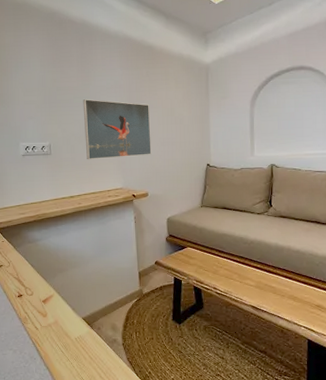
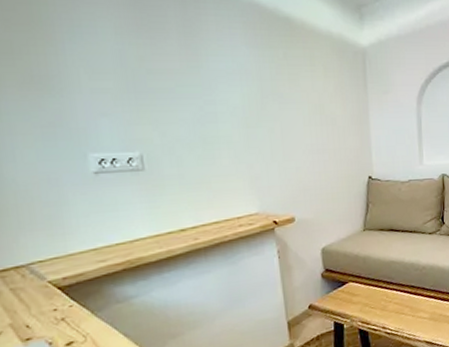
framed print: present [83,99,152,160] -> none [190,89,297,177]

